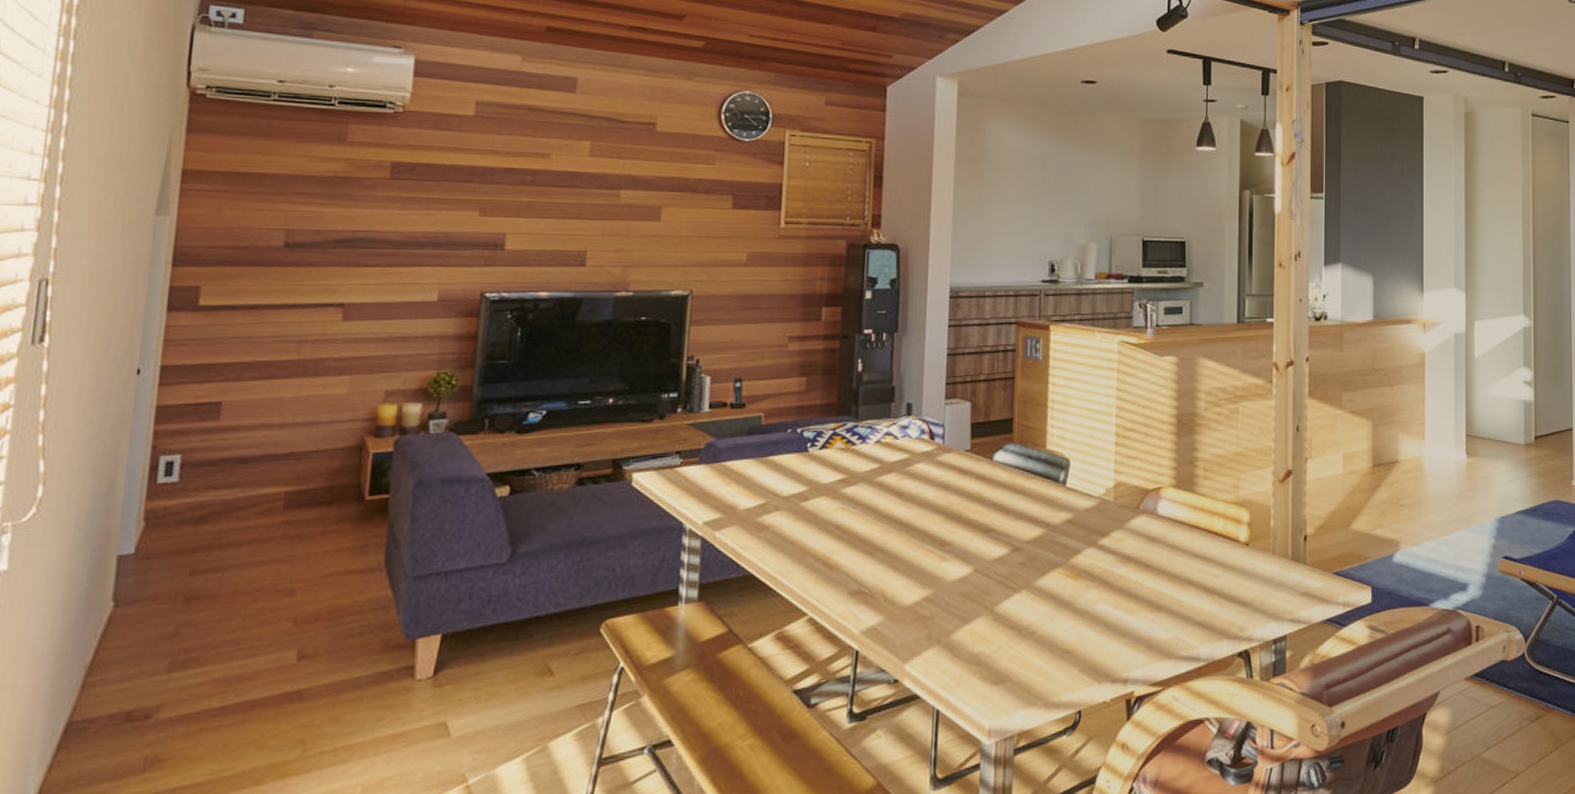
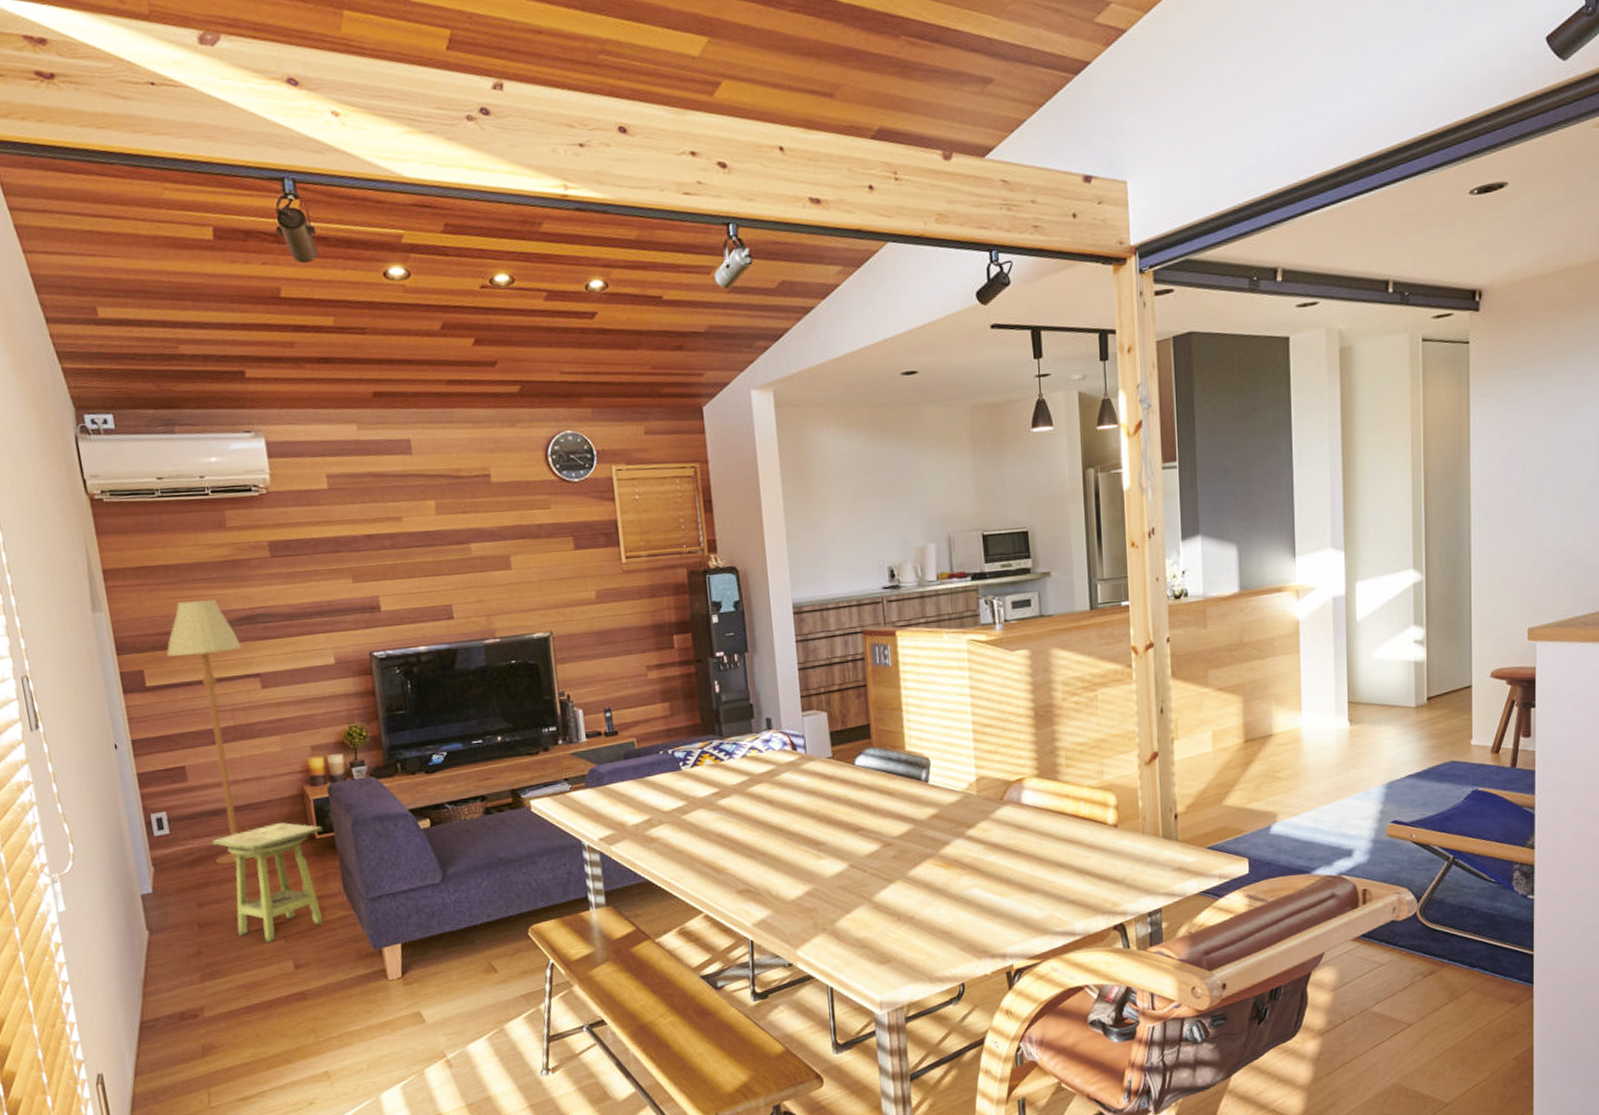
floor lamp: none [228,216,330,525] -> present [167,600,253,865]
side table: none [230,477,376,625] -> present [212,822,324,942]

